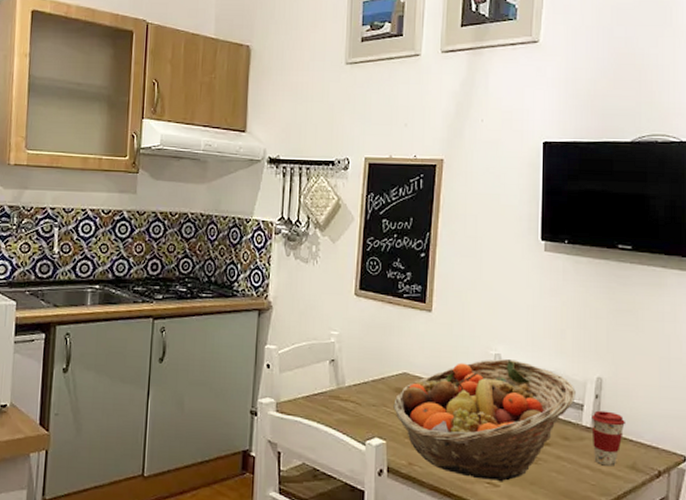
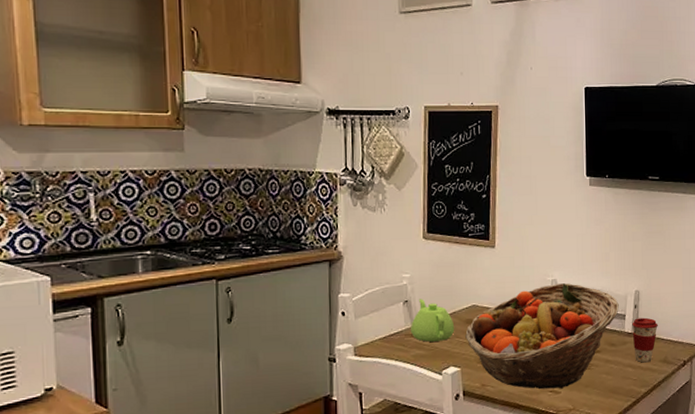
teapot: none [336,359,383,408] -> present [411,298,455,342]

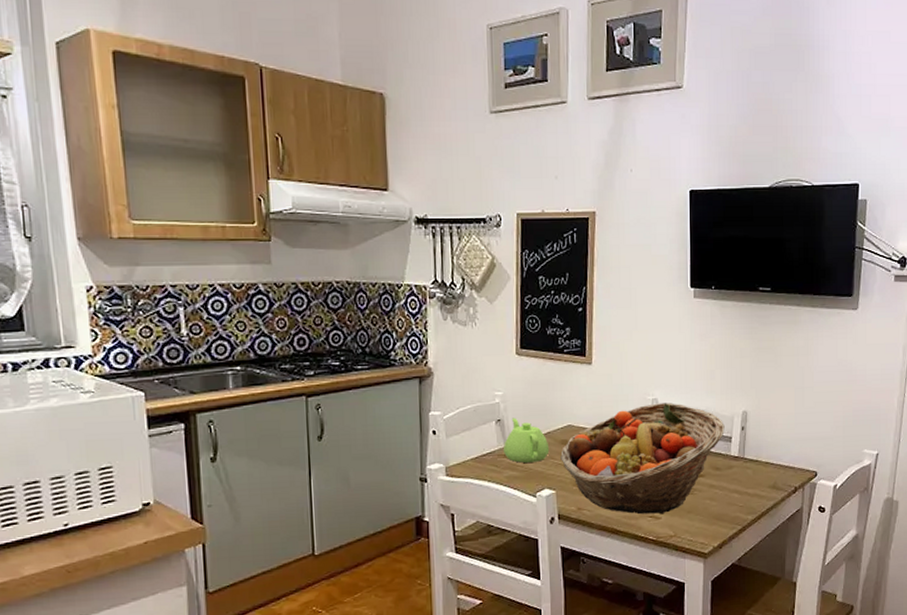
coffee cup: present [632,317,658,363] -> none [739,440,767,489]

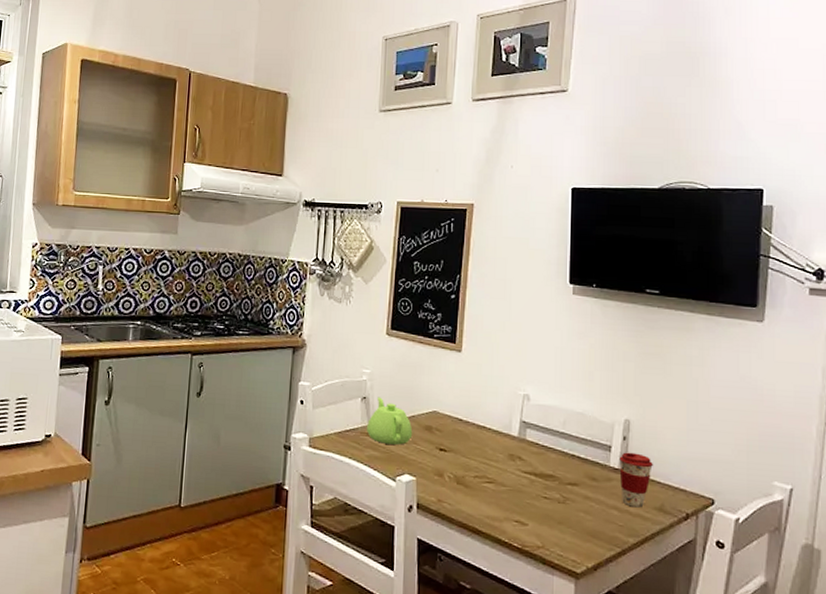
fruit basket: present [560,403,725,515] -> none [423,399,604,521]
coffee cup: none [739,440,767,489] -> present [619,452,653,508]

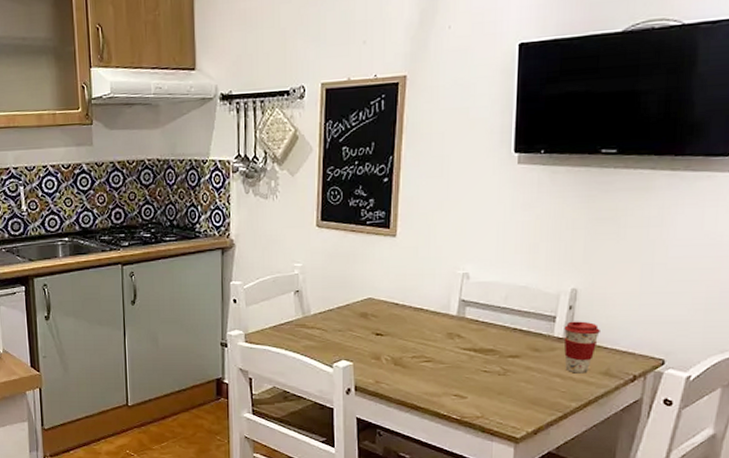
teapot: present [367,397,413,445] -> none [302,289,348,333]

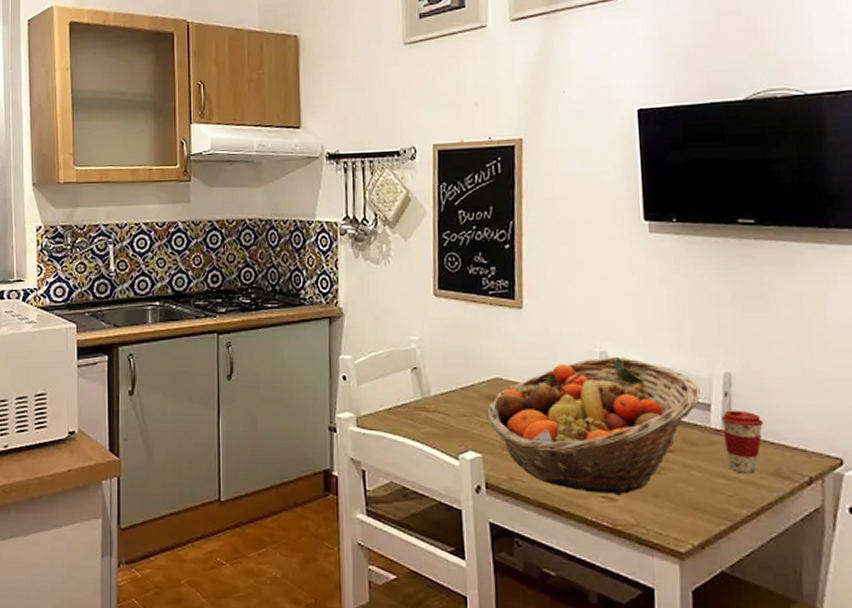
fruit basket: none [359,278,548,394] -> present [487,357,700,496]

